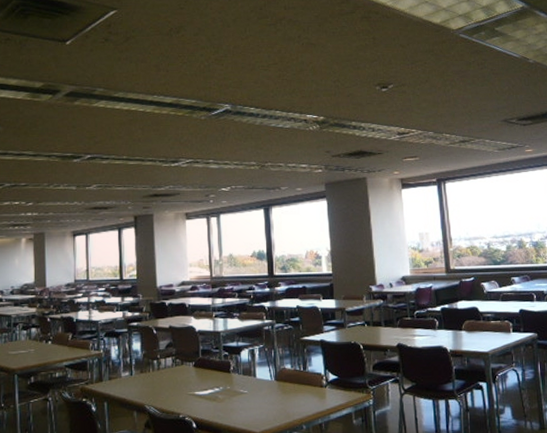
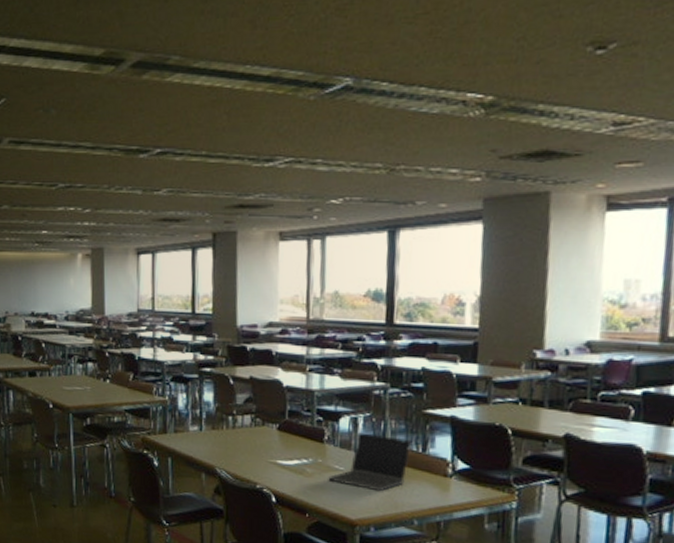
laptop computer: none [236,360,296,407] -> present [328,432,412,492]

